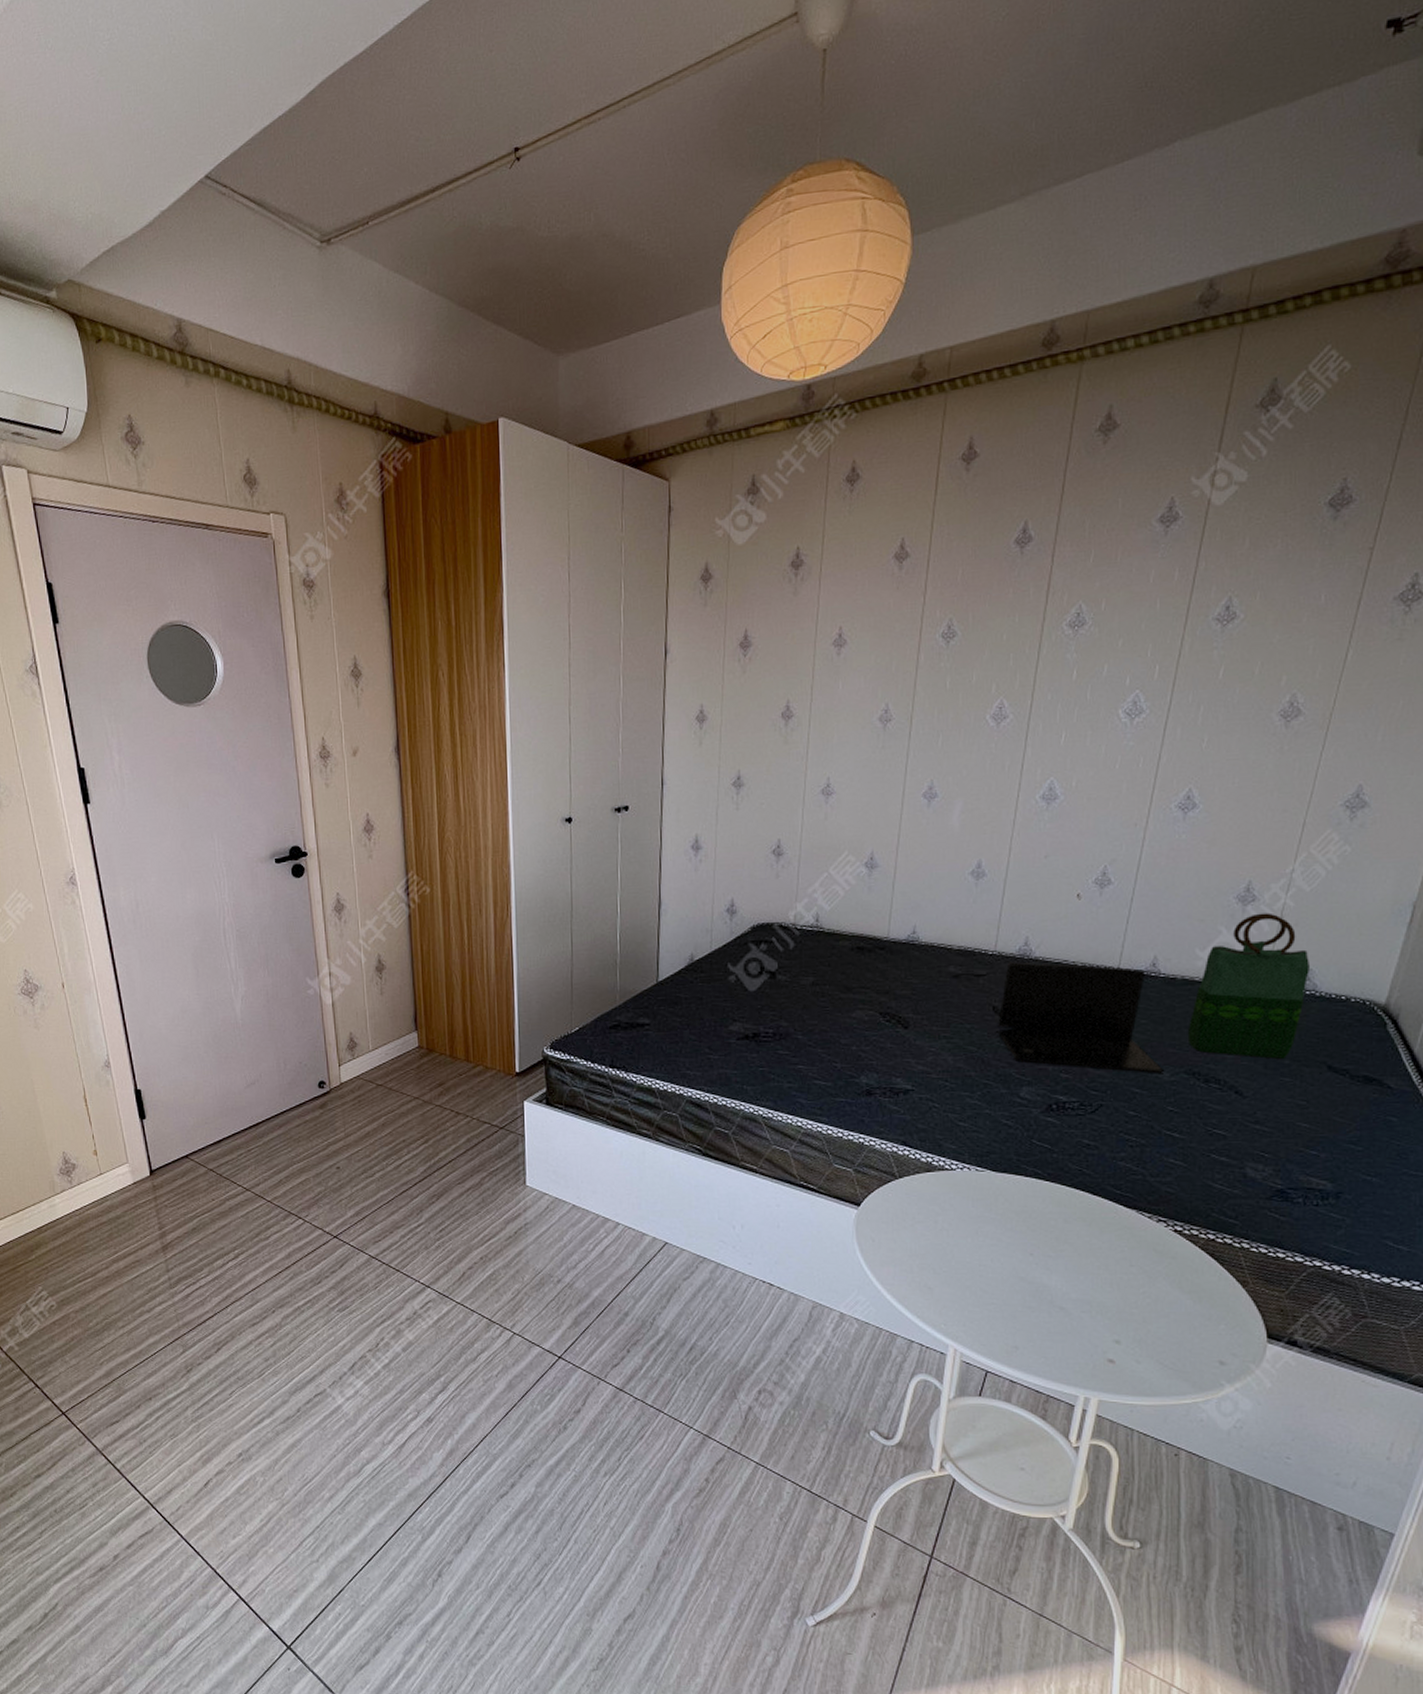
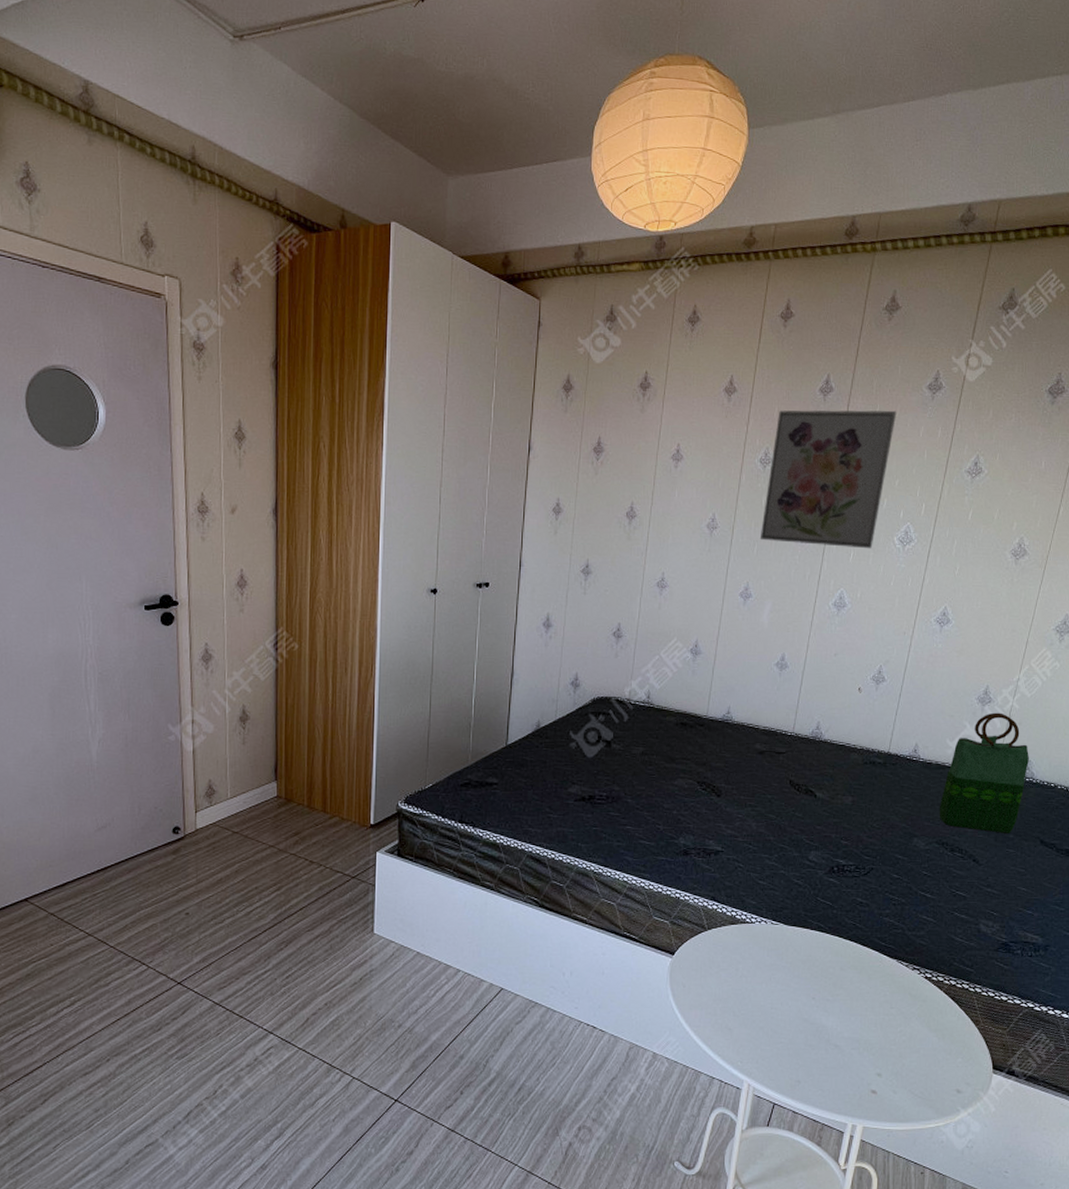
wall art: none [945,554,1118,730] -> present [759,410,897,549]
laptop: present [998,962,1163,1075] -> none [793,743,920,844]

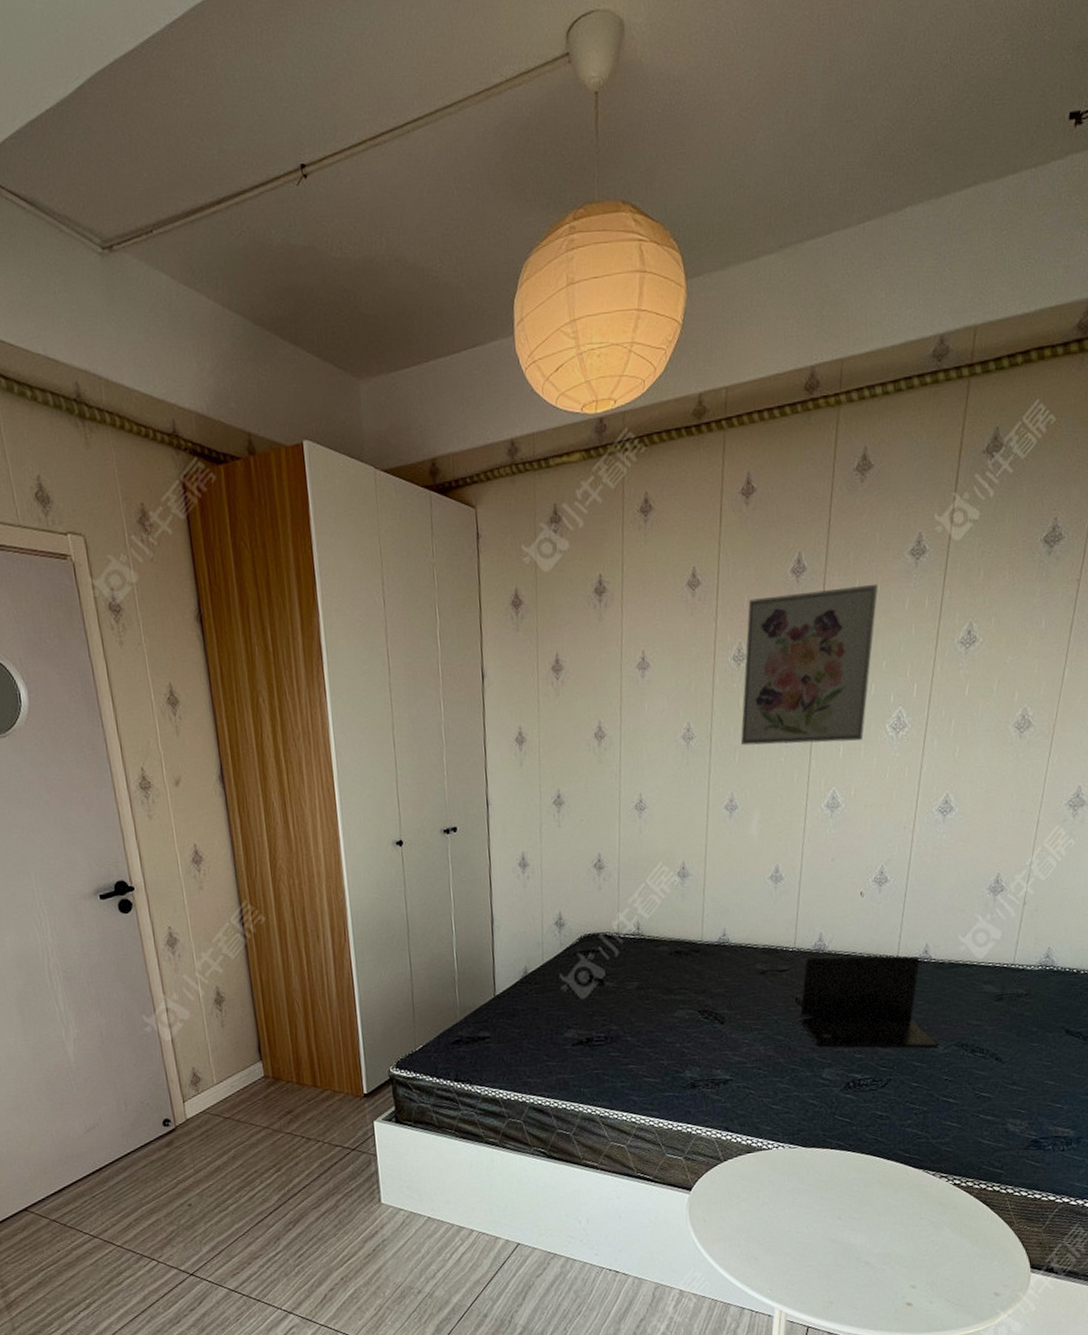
laptop: none [793,743,920,844] -> present [800,956,938,1049]
tote bag: present [939,712,1029,833] -> none [955,900,1048,1028]

